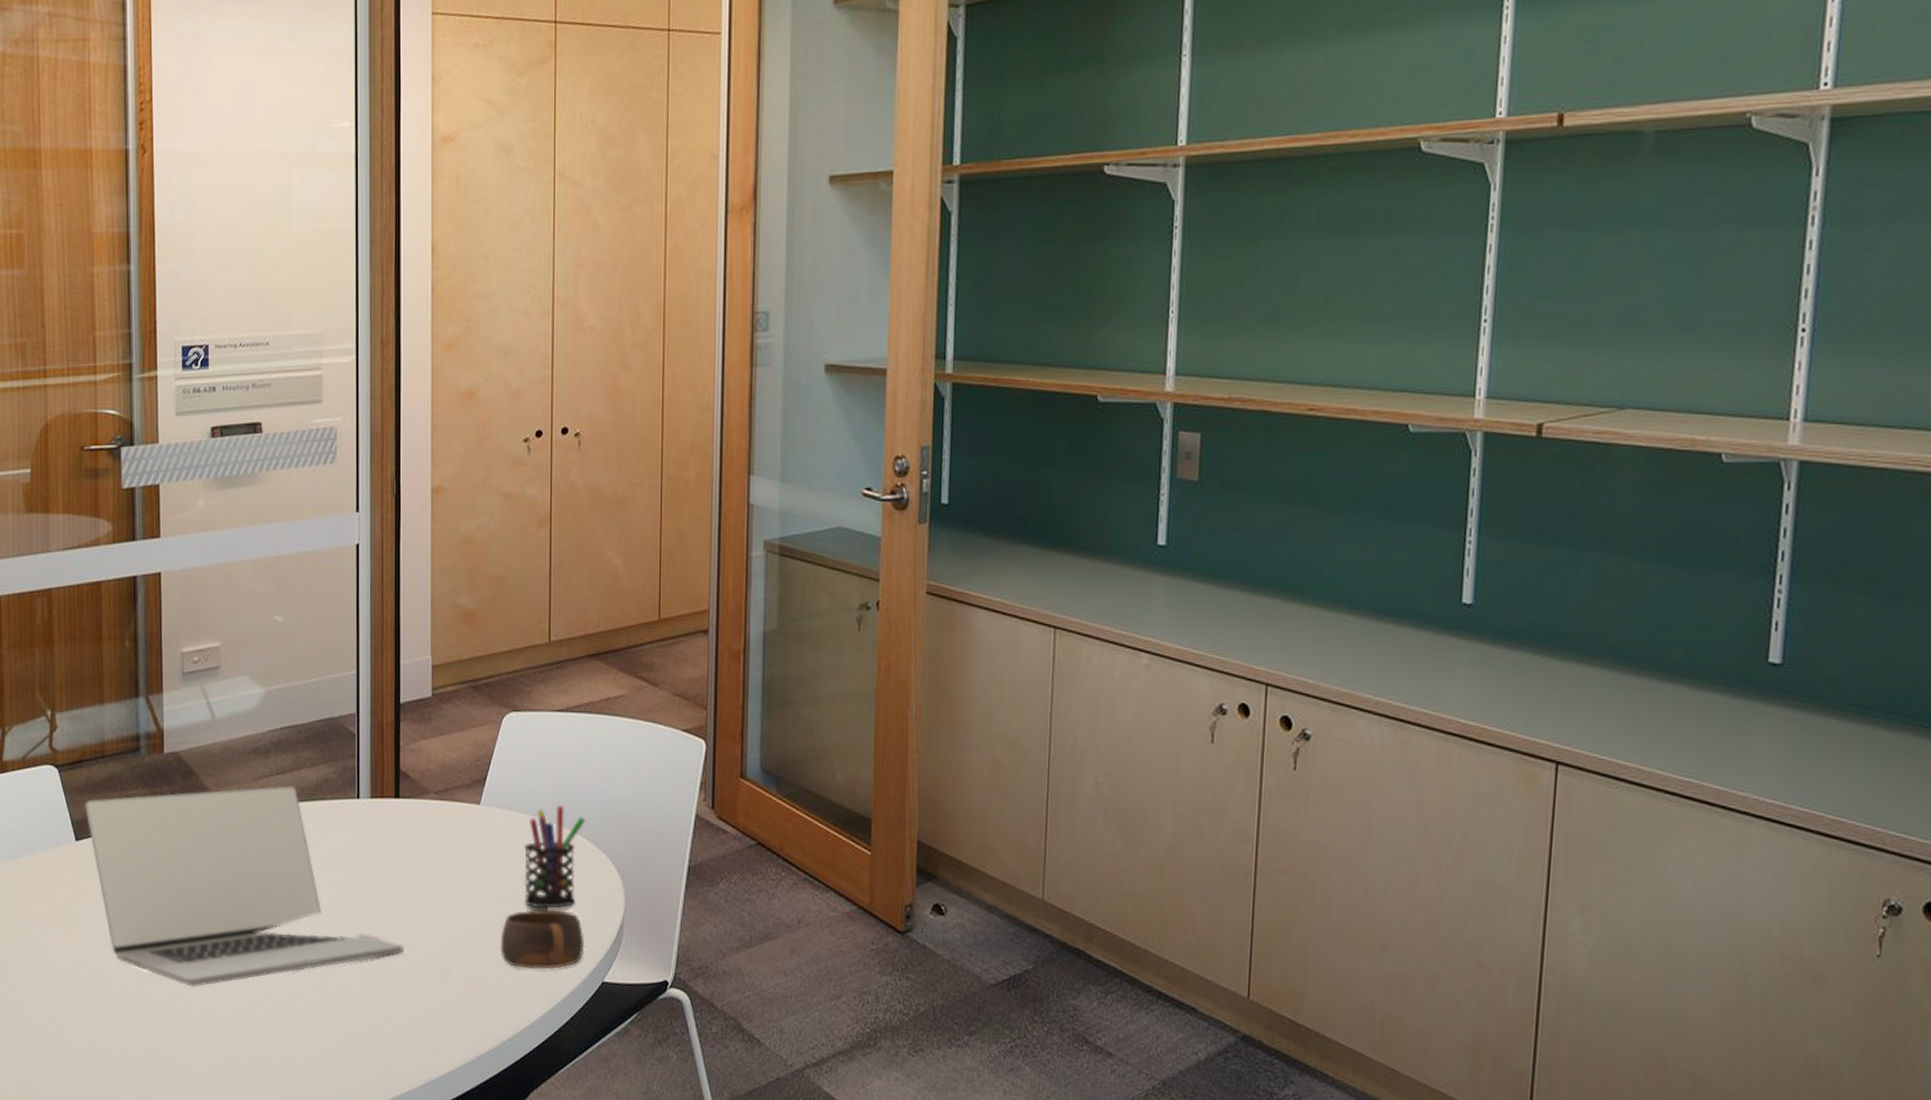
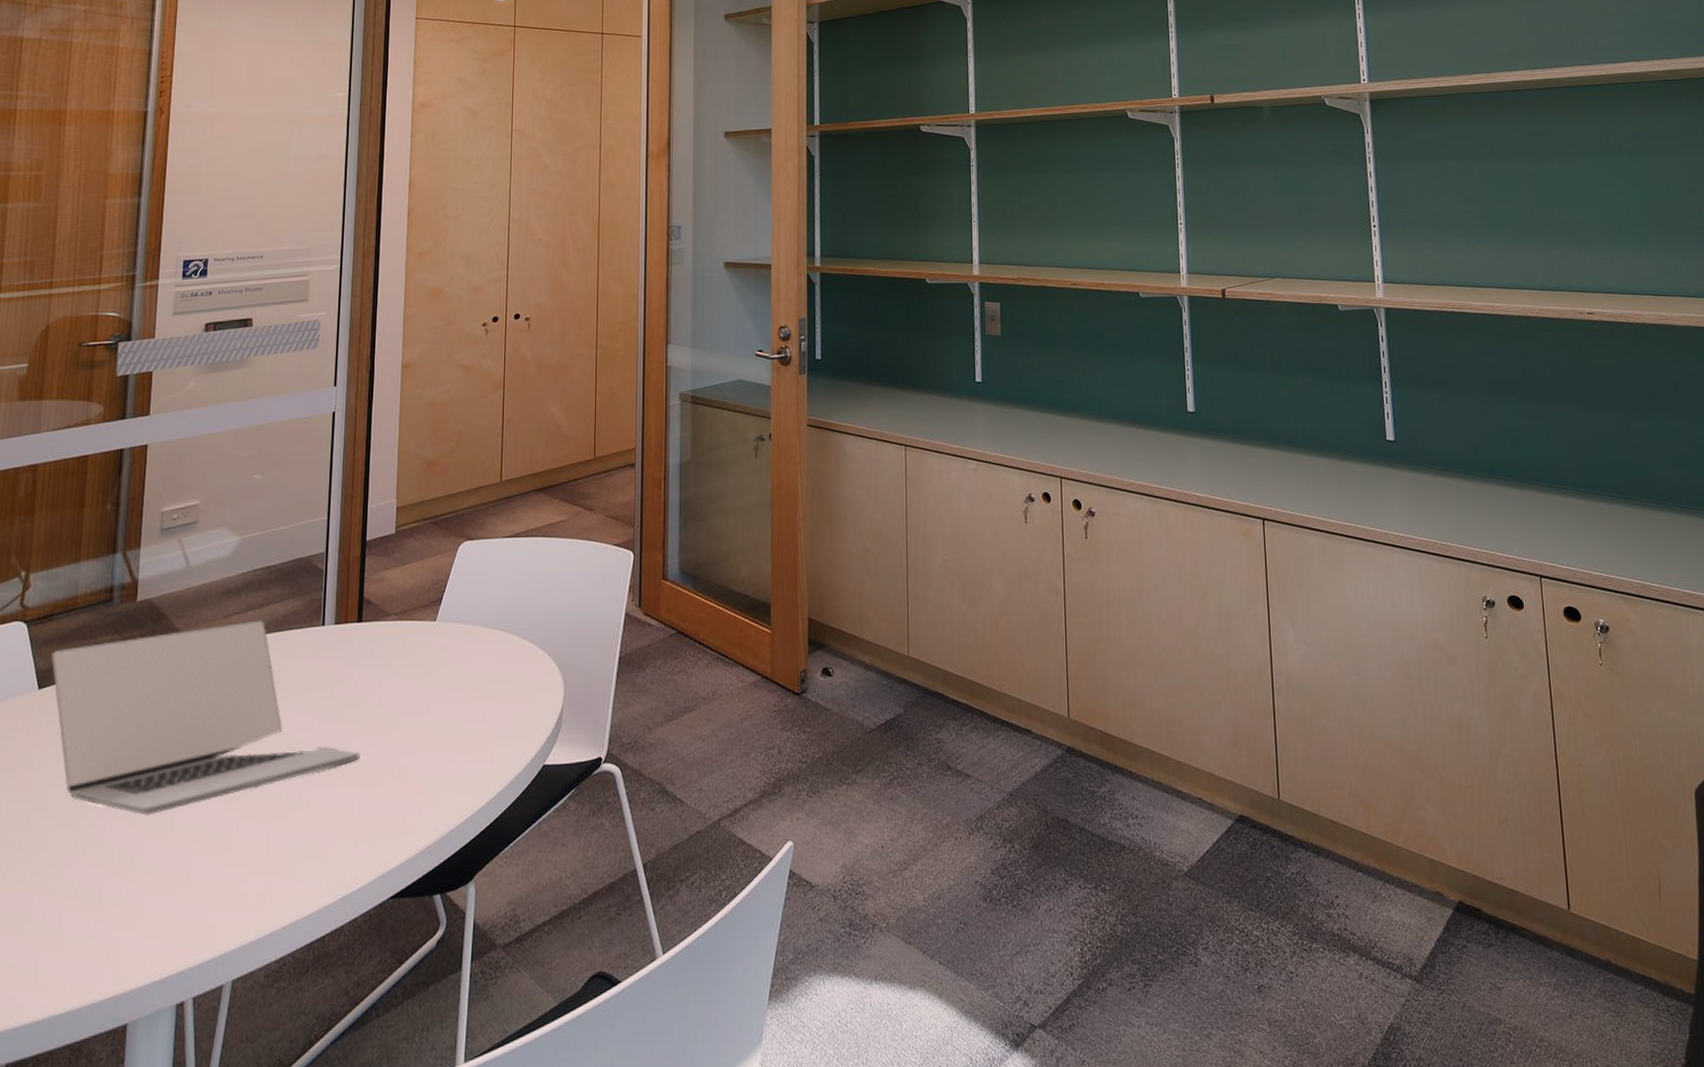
cup: present [500,909,585,970] -> none [451,706,528,762]
pen holder: present [524,805,586,909] -> none [474,616,530,707]

